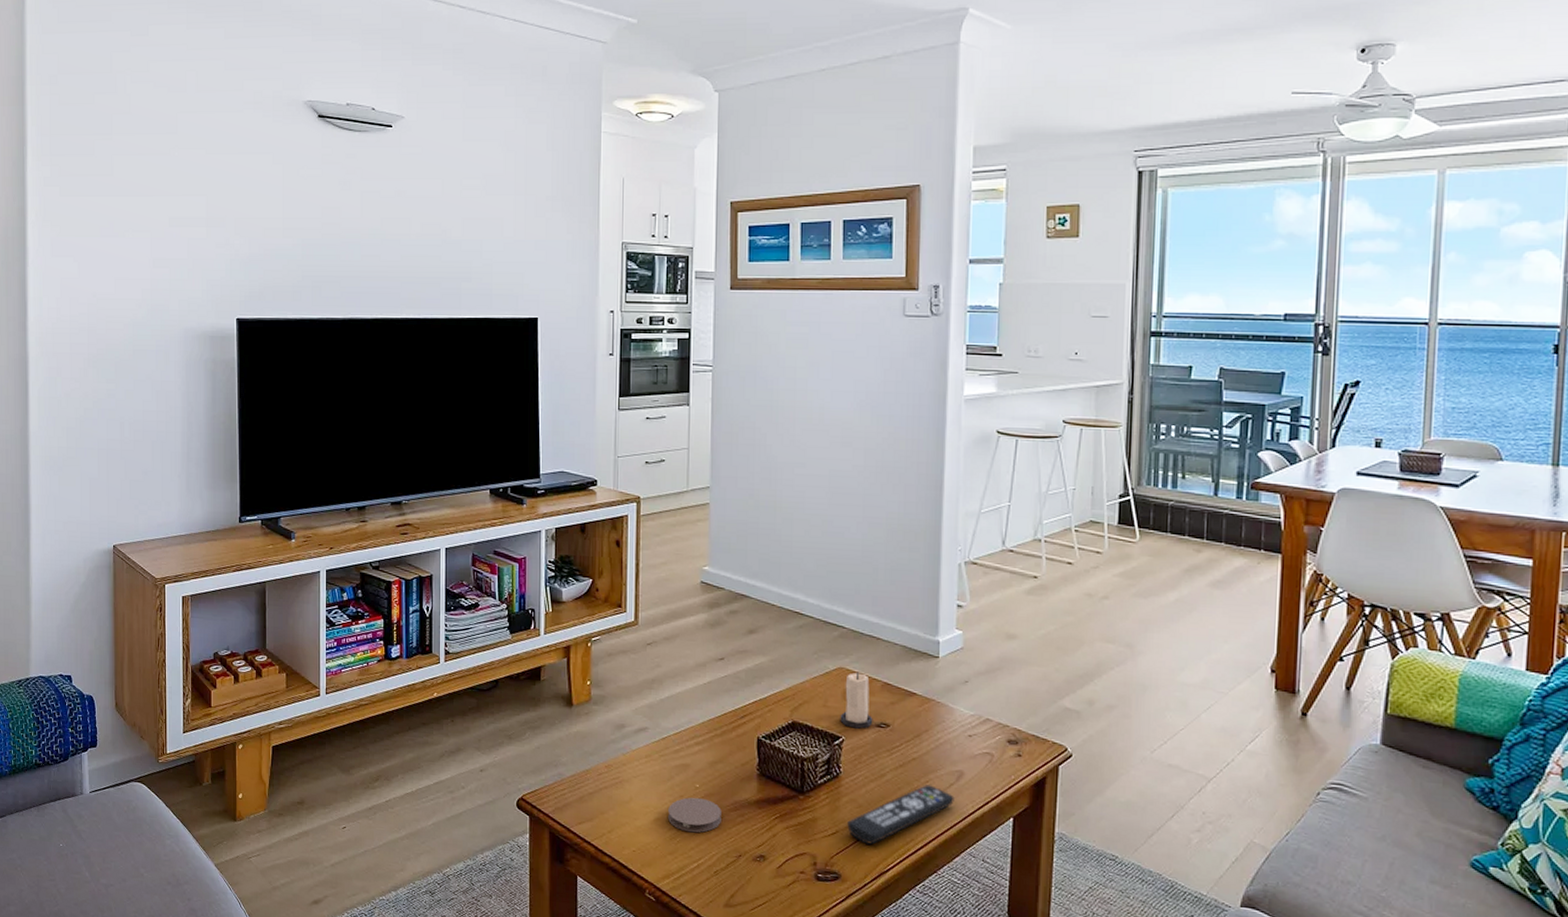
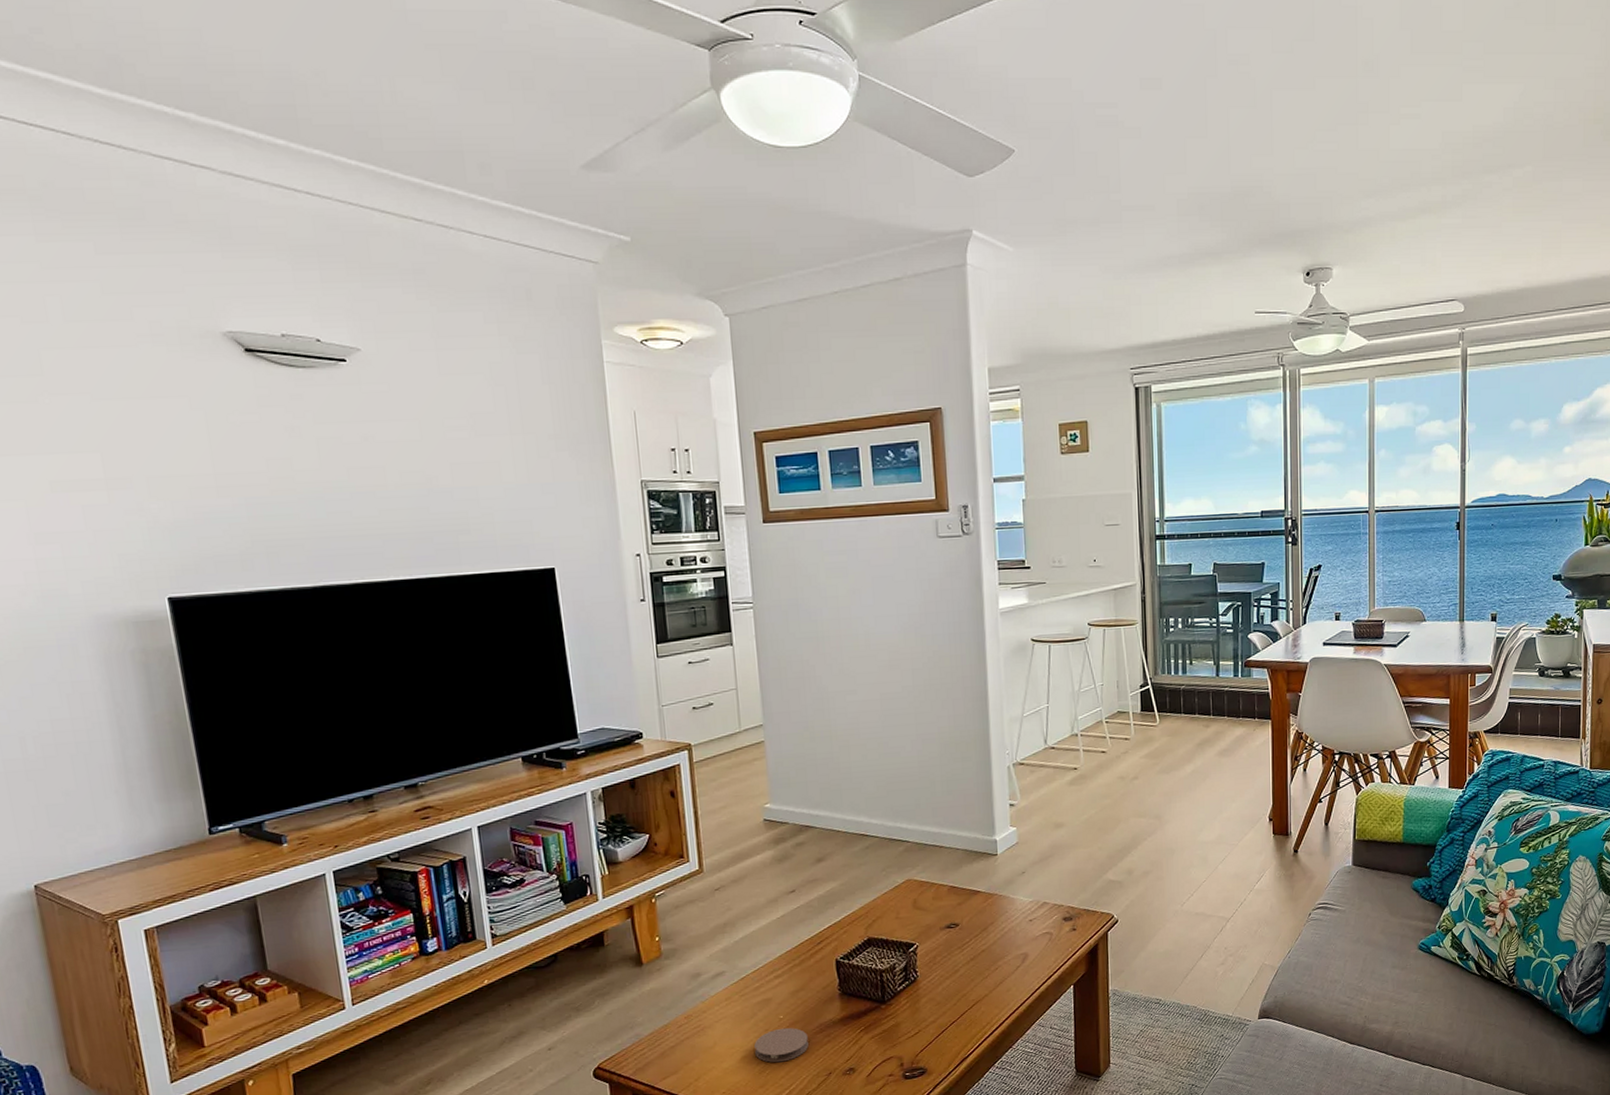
candle: present [840,671,873,729] -> none [912,880,943,934]
remote control: present [847,785,954,845] -> none [928,971,1022,1036]

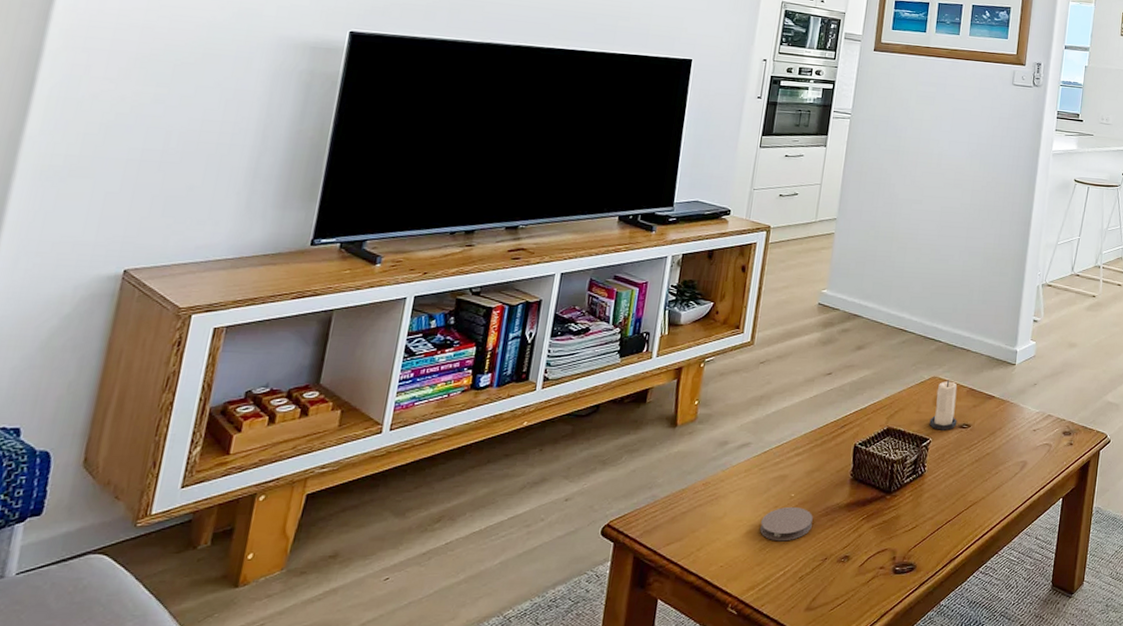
candle: none [912,880,943,934] -> present [929,380,957,430]

